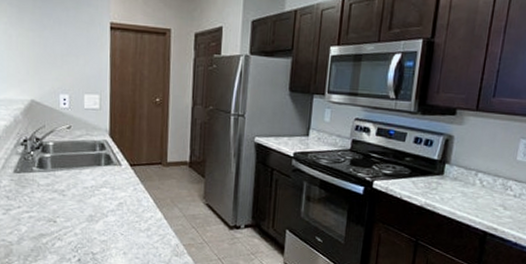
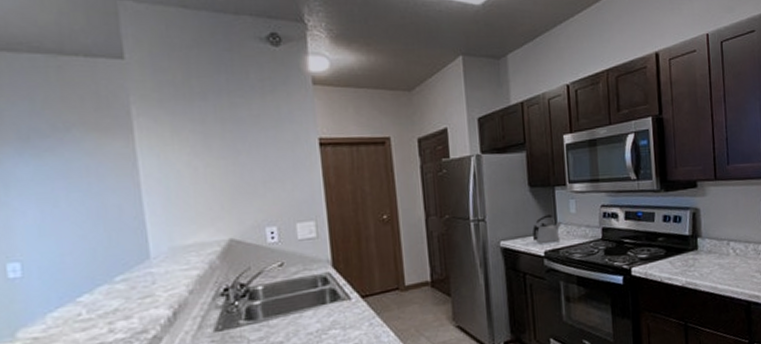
kettle: none [286,119,315,147] -> present [532,214,562,245]

